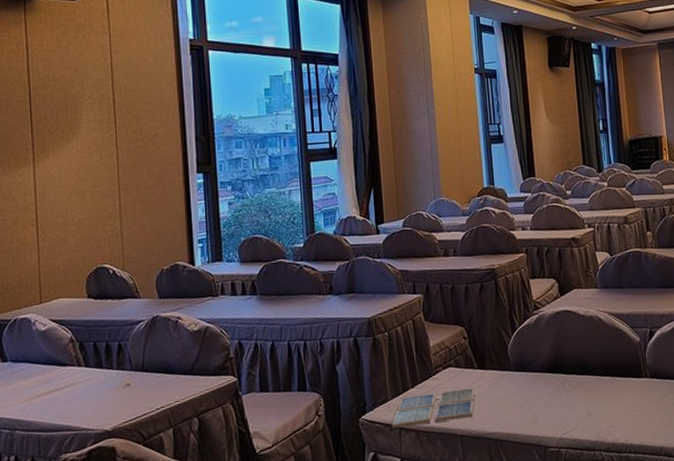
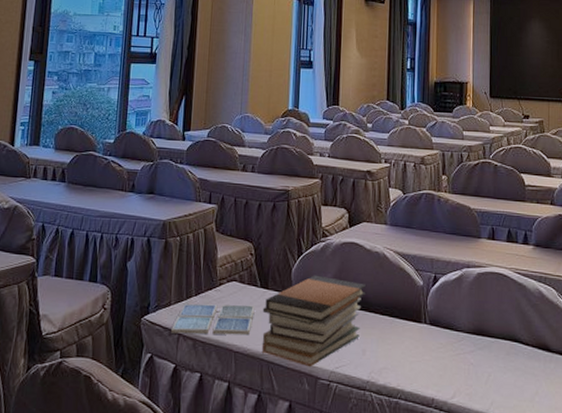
book stack: none [483,347,585,438] -> present [261,275,367,367]

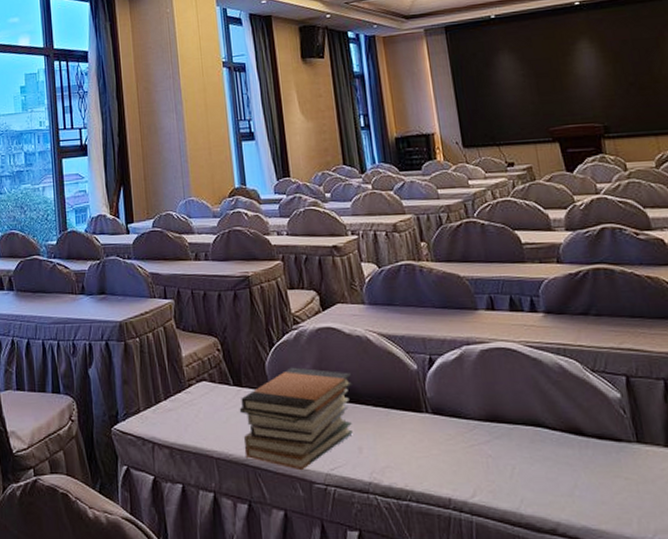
drink coaster: present [171,303,255,336] -> none [144,406,231,442]

